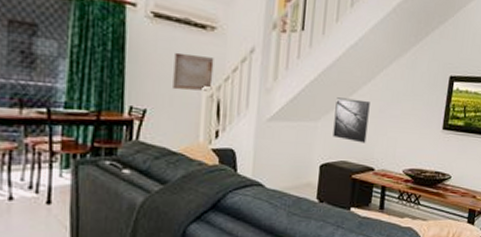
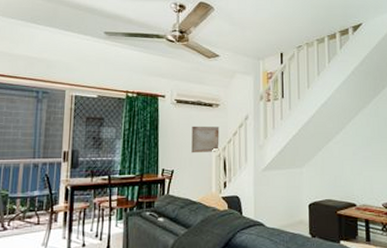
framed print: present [333,97,370,144] -> none [315,146,345,183]

